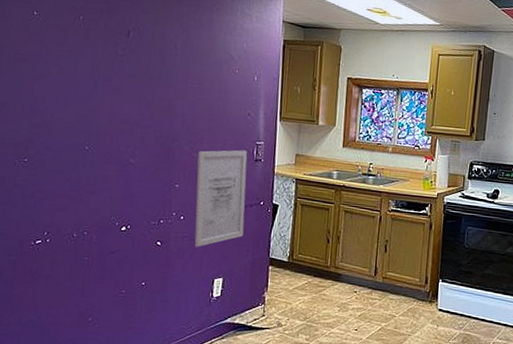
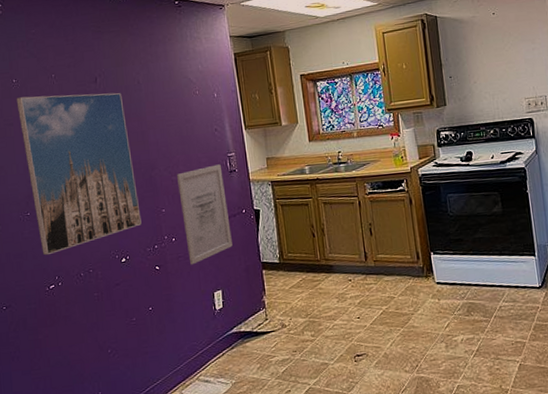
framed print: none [33,32,155,208] -> present [16,93,142,256]

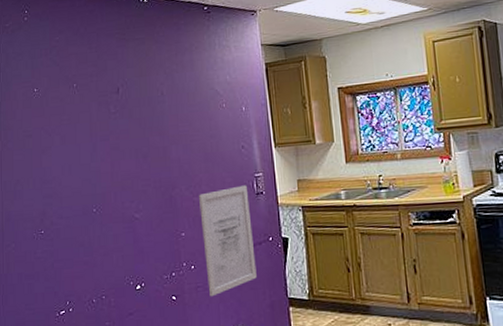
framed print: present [16,93,142,256] -> none [36,104,159,278]

